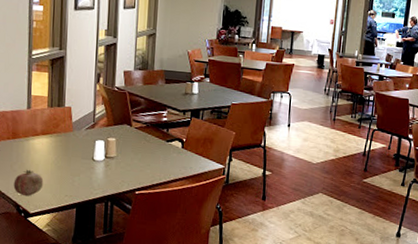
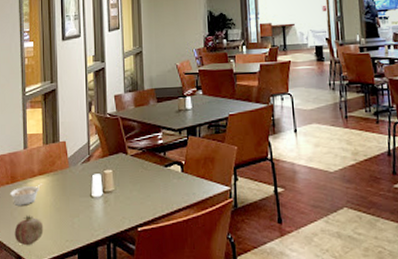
legume: none [10,142,46,161] -> present [9,183,43,206]

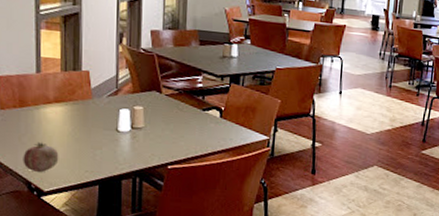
legume: present [9,183,43,206] -> none [17,111,60,132]

